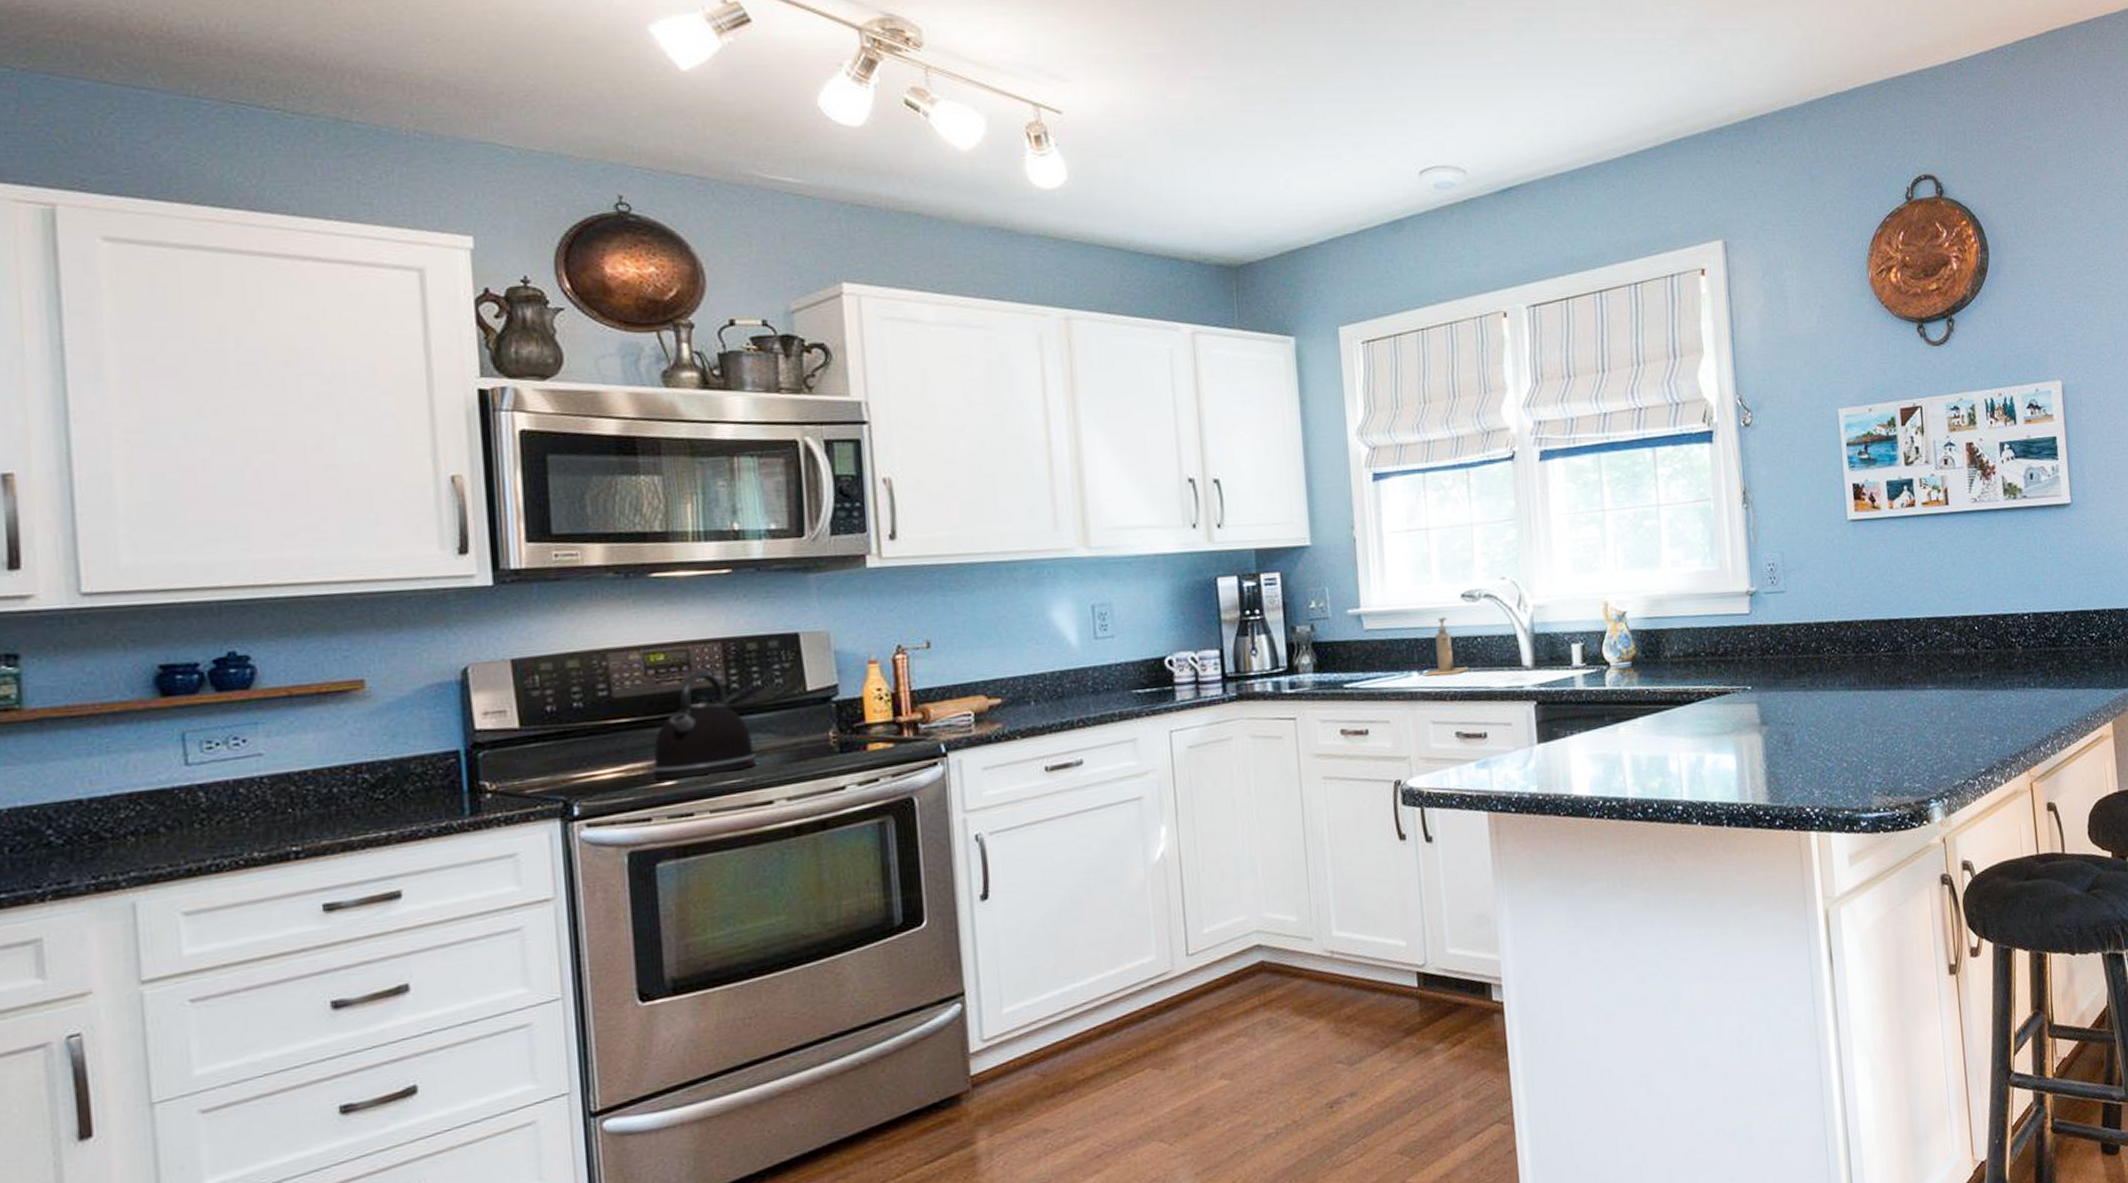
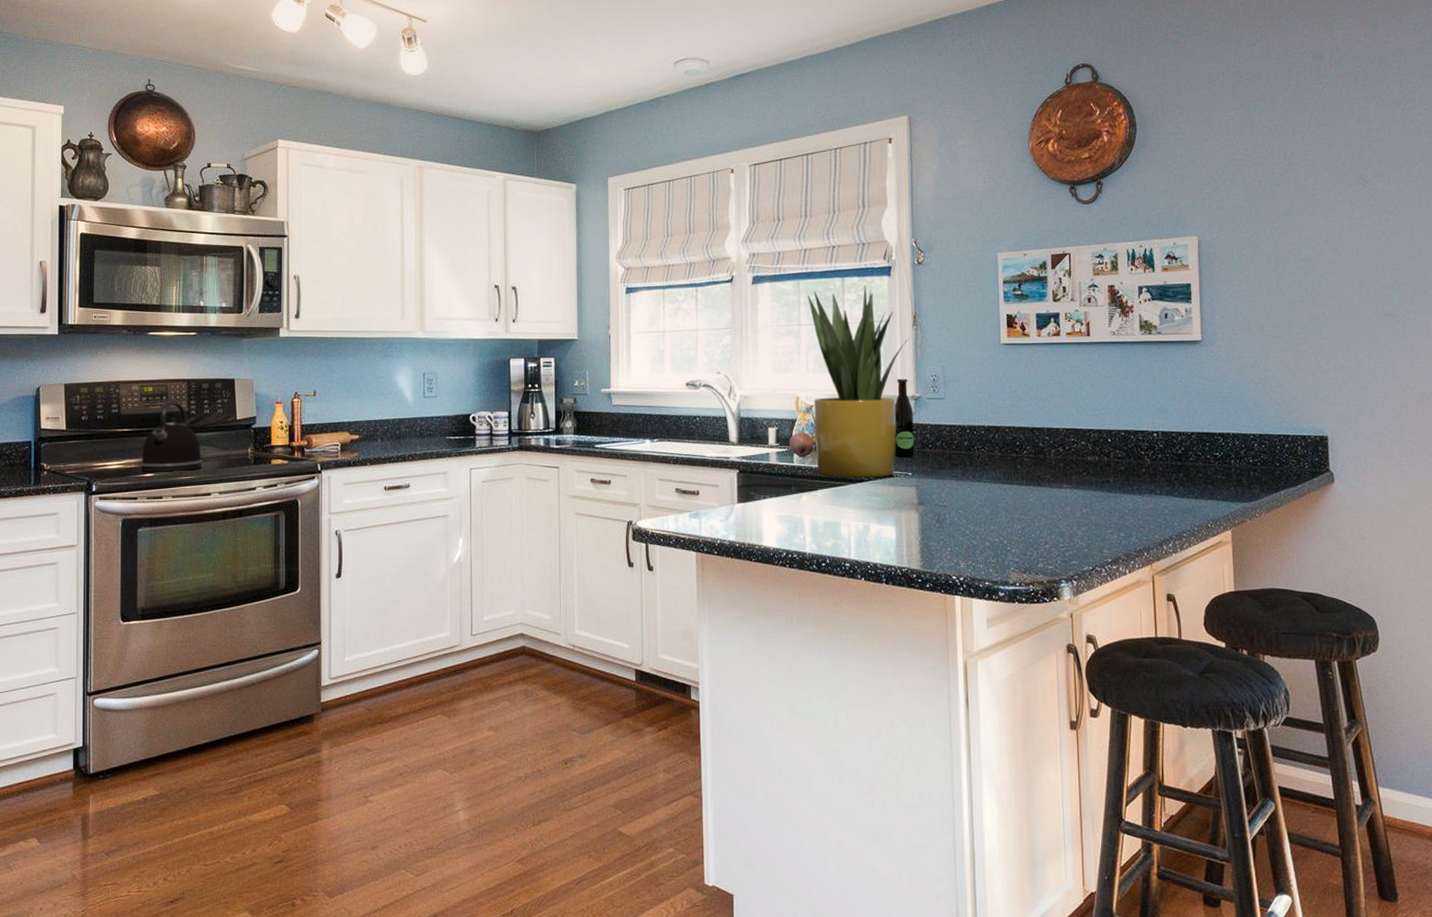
soap dispenser: present [1422,616,1469,677] -> none [653,399,689,444]
fruit: none [1598,645,1630,679] -> present [789,431,814,458]
planter: none [1611,455,1740,701] -> present [808,285,910,479]
bottle: none [1726,570,1754,668] -> present [895,378,915,457]

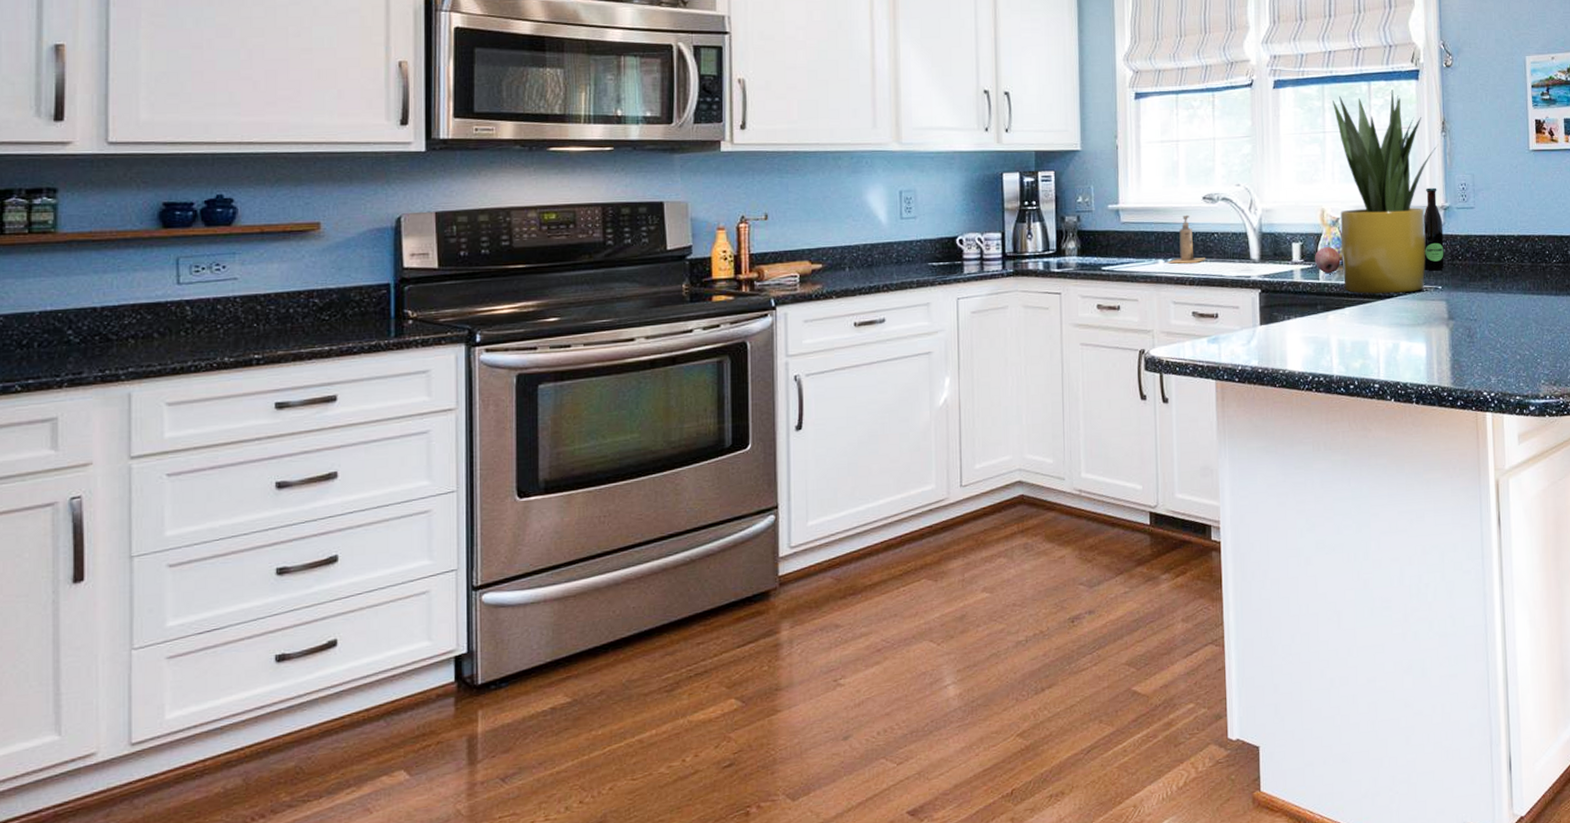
kettle: present [140,400,203,473] -> none [540,228,623,318]
soap dispenser: none [653,399,689,444] -> present [1167,214,1206,264]

